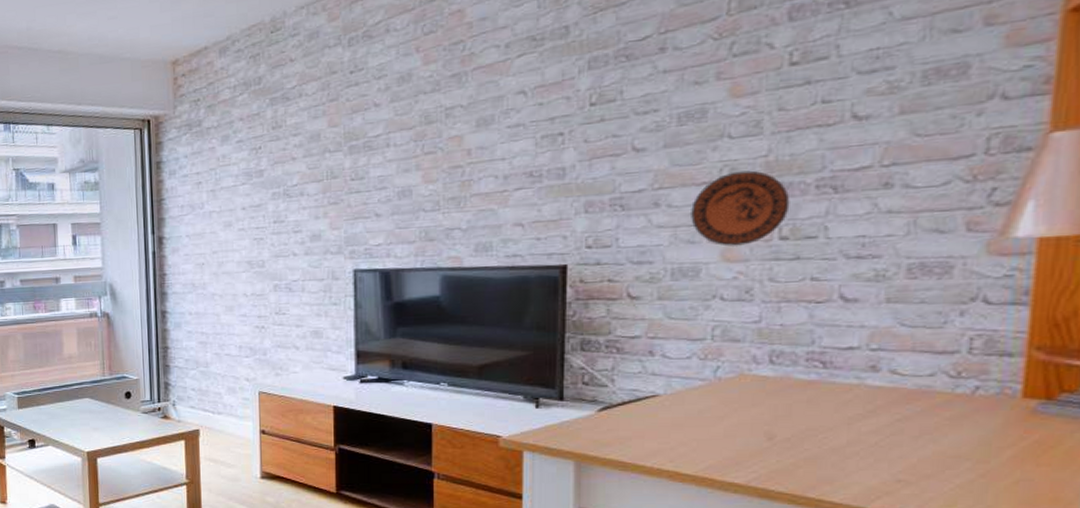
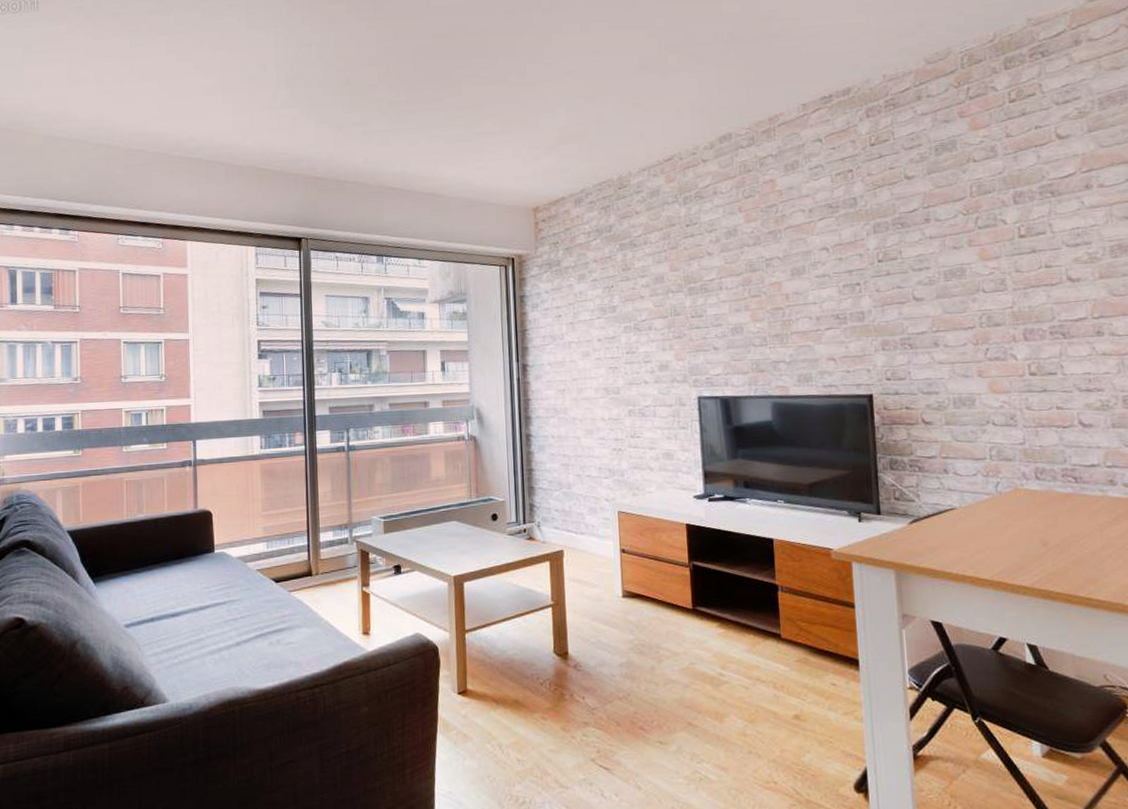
decorative plate: present [689,170,790,247] -> none [961,318,1034,381]

